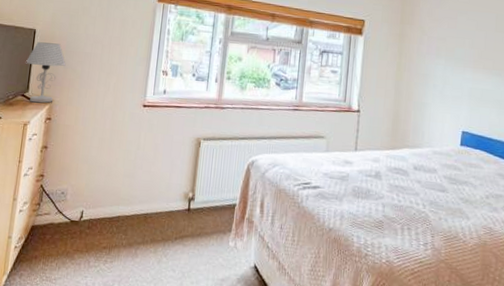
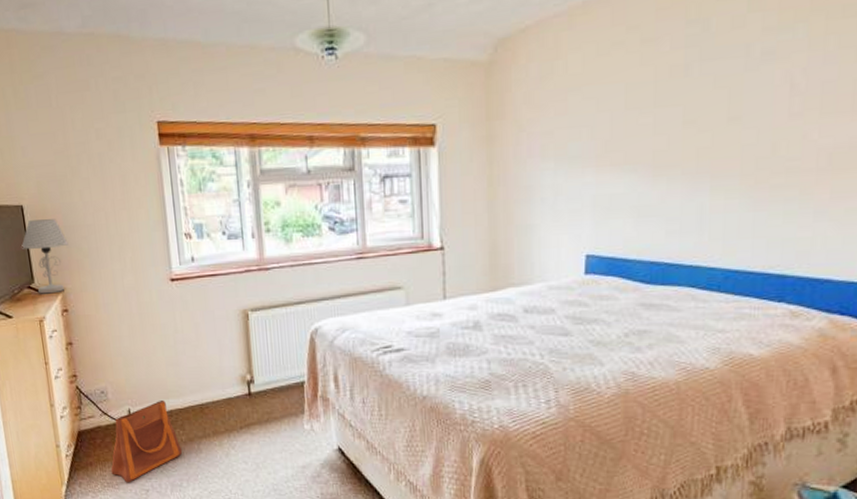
shopping bag: none [52,206,121,279] -> present [111,401,183,483]

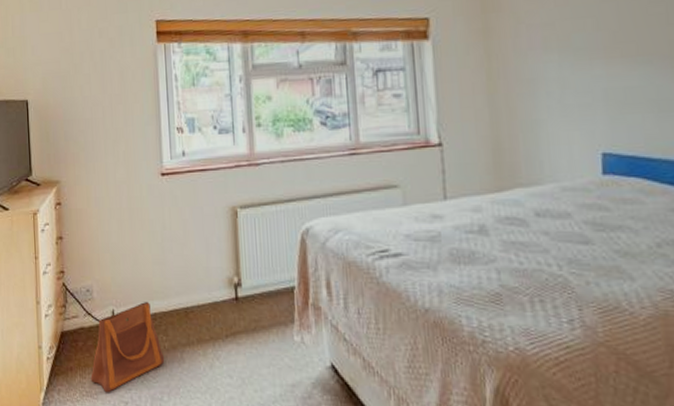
table lamp: present [21,219,69,294] -> none [24,113,67,187]

